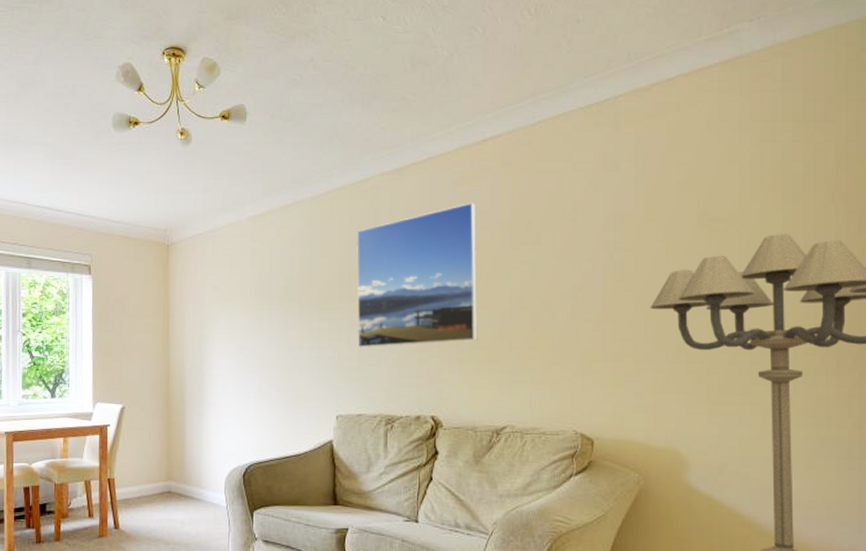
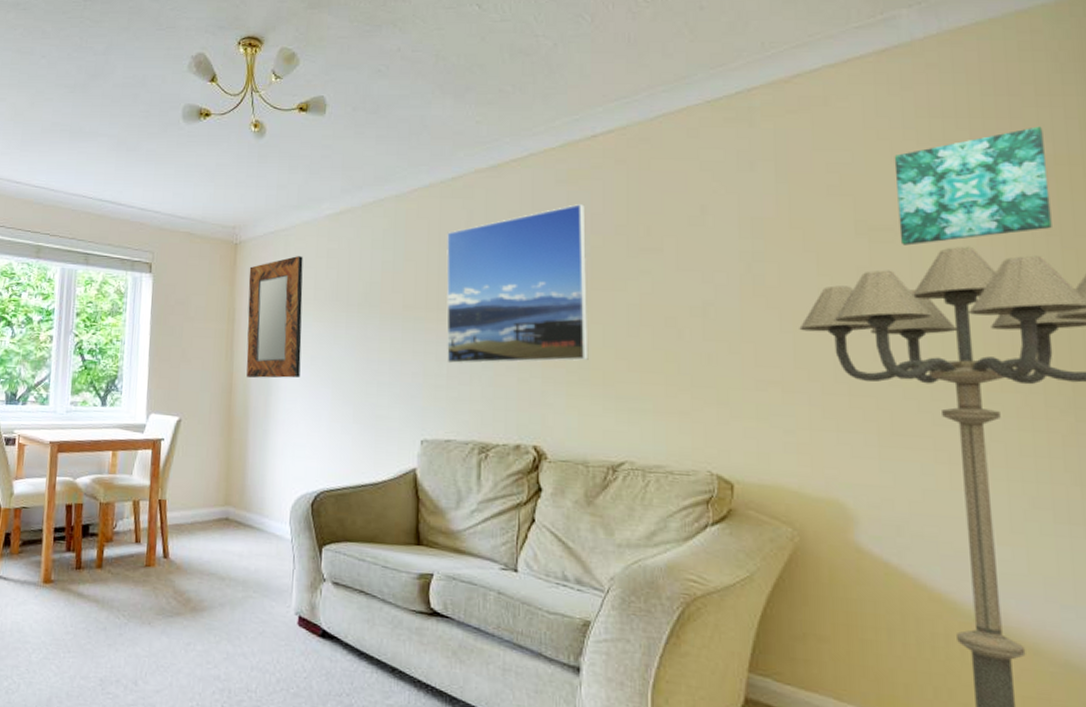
home mirror: none [180,255,230,367] -> present [246,256,303,378]
wall art: none [732,128,852,234] -> present [894,126,1052,246]

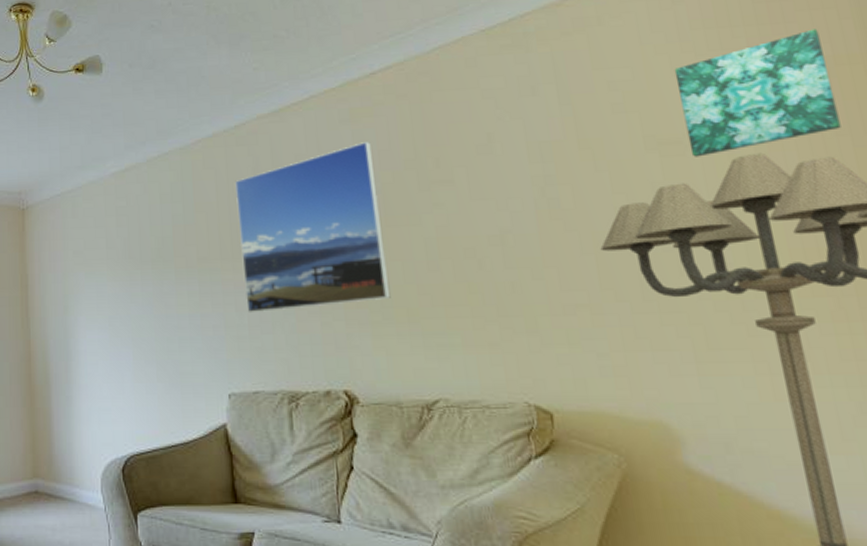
home mirror: present [246,256,303,378] -> none [38,216,99,344]

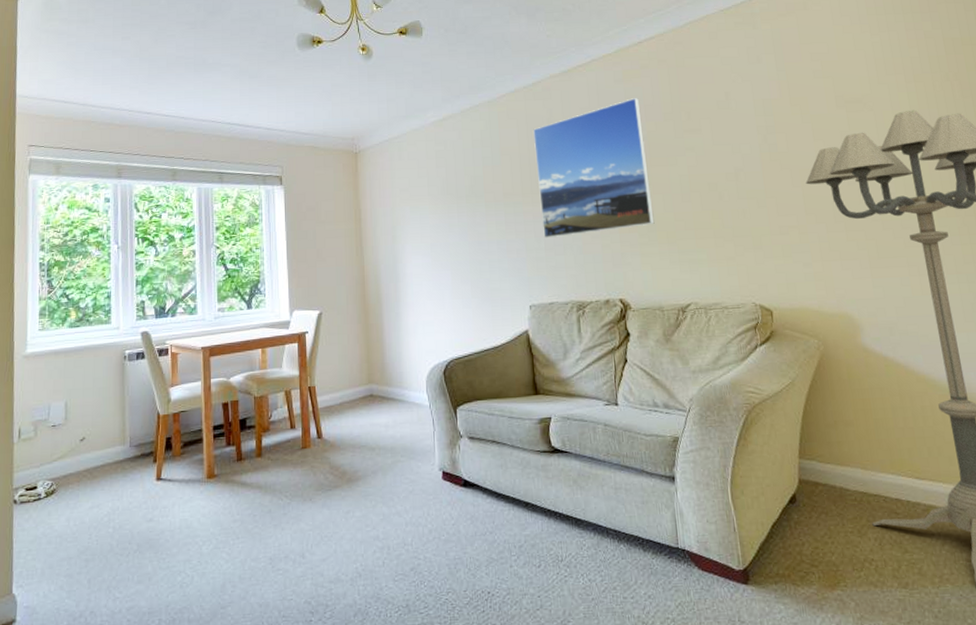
wall art: present [674,29,841,157] -> none [856,17,966,113]

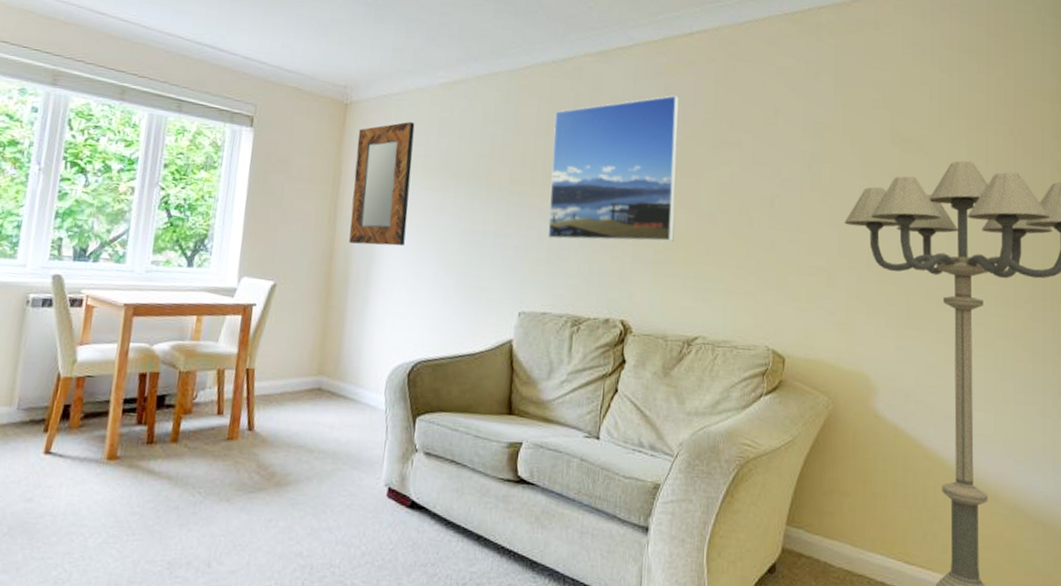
home mirror: none [370,159,423,268] -> present [349,122,415,246]

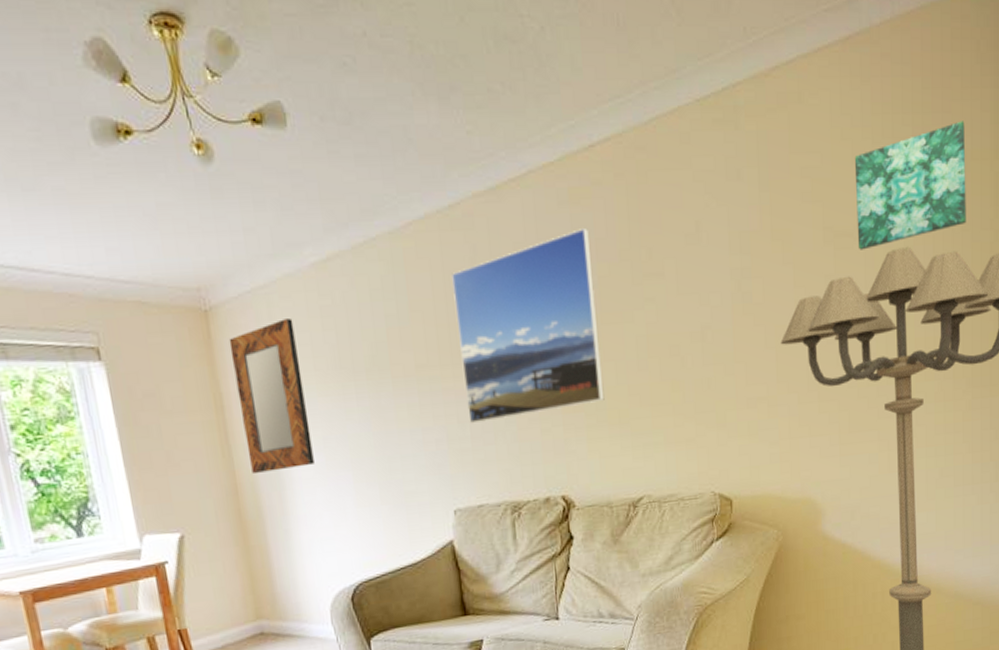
wall art: none [923,66,1028,157] -> present [854,121,966,250]

